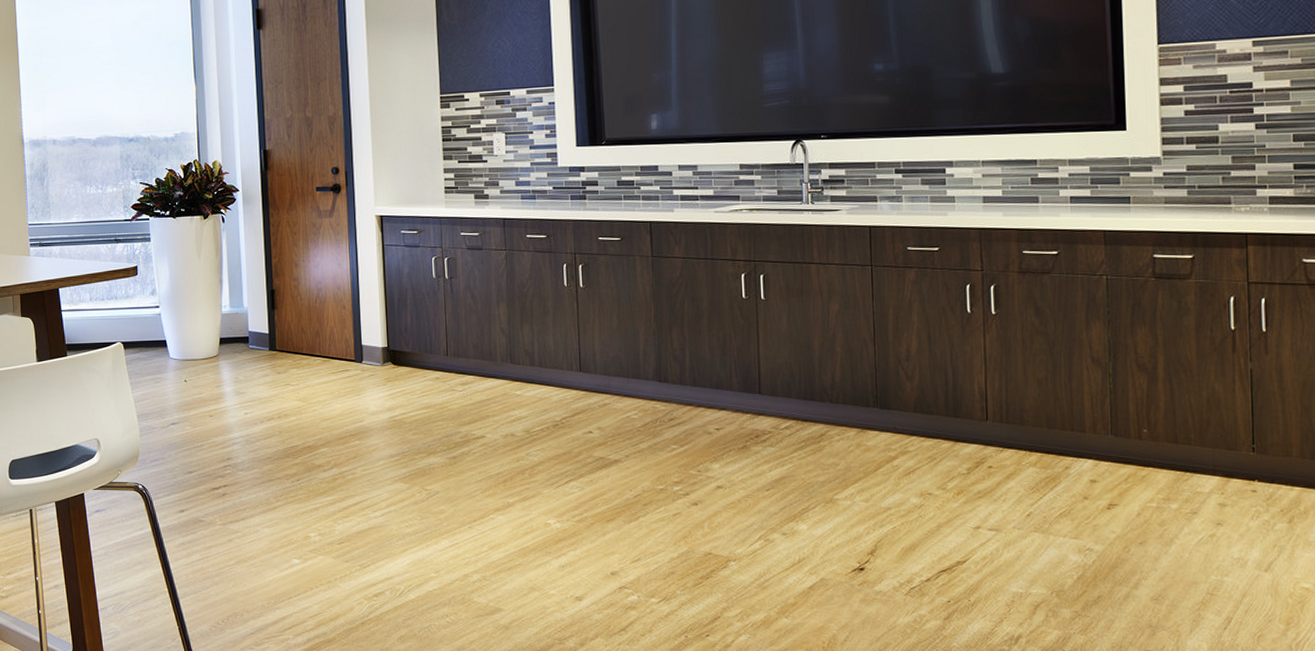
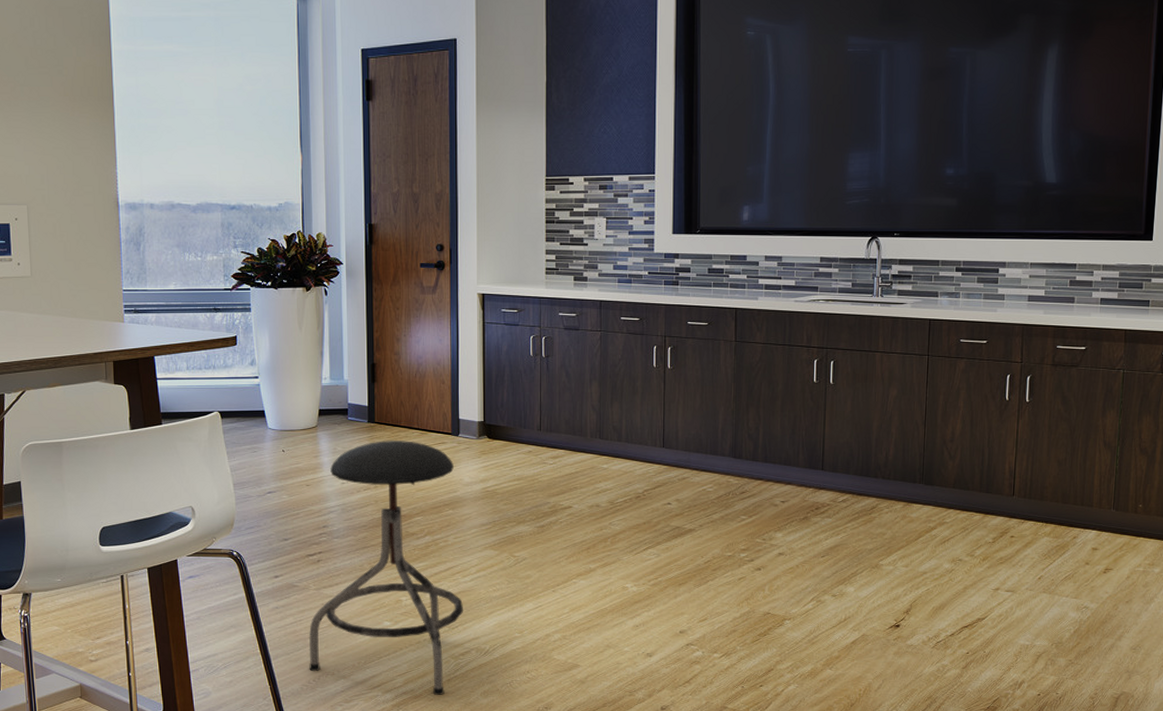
stool: none [216,368,376,639] -> present [308,441,464,695]

